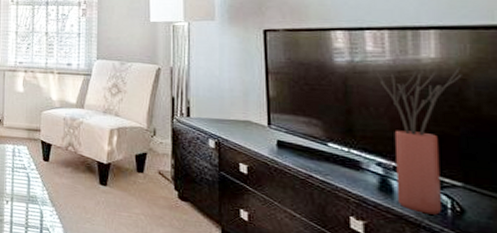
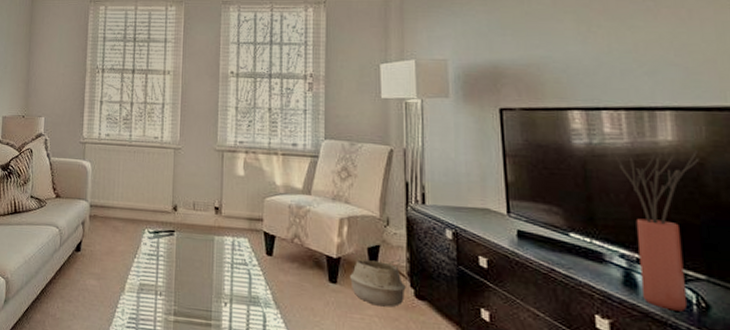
woven basket: none [119,157,172,207] -> present [350,250,407,307]

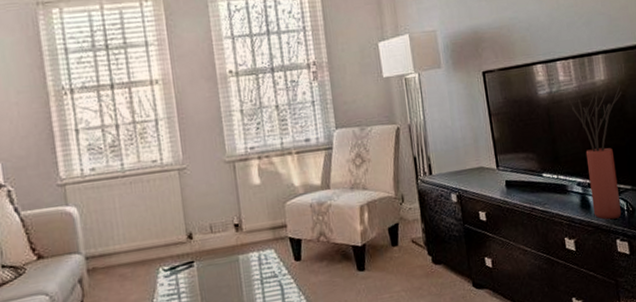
woven basket: present [350,250,407,307] -> none [374,230,425,281]

